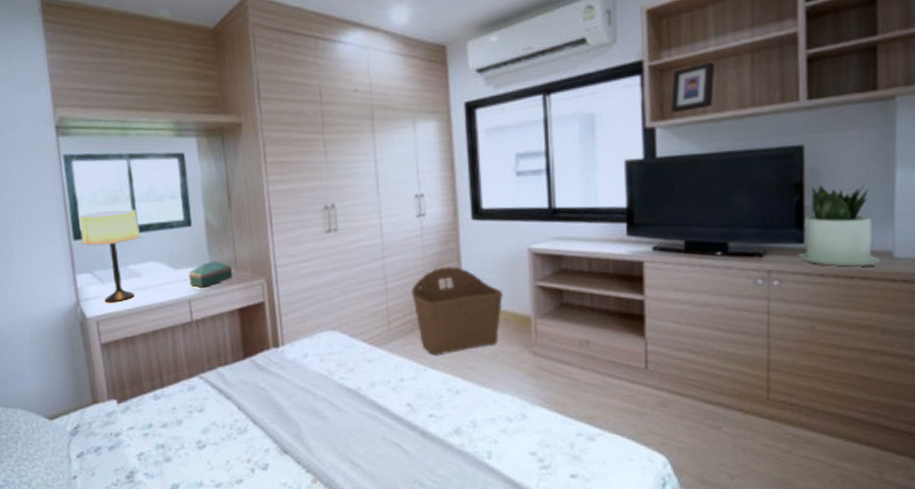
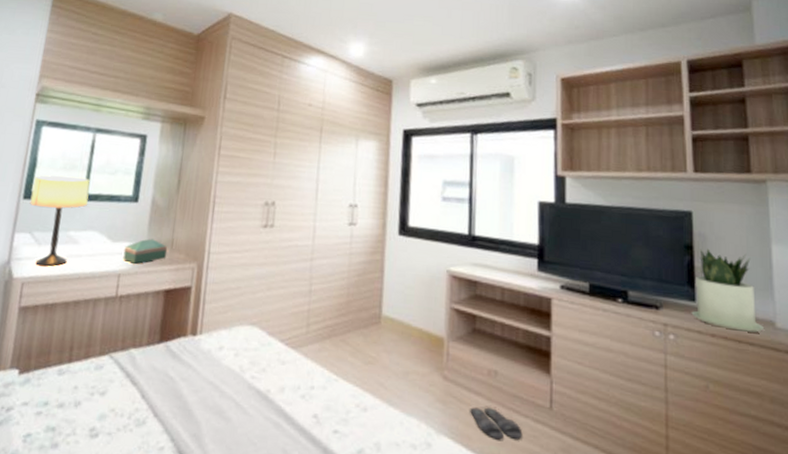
wicker basket: present [411,267,503,355] -> none [333,276,420,366]
slippers: none [563,375,618,403] -> present [470,407,523,440]
picture frame: present [671,62,714,113] -> none [579,128,616,167]

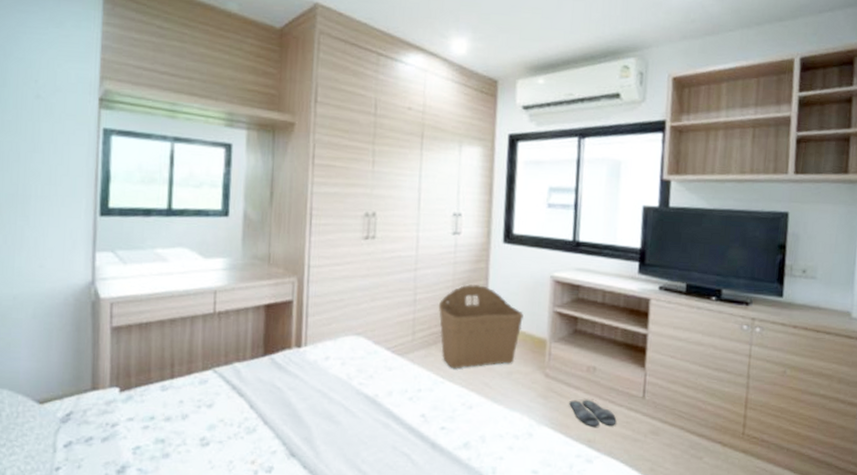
table lamp: present [29,175,90,267] -> none [108,190,174,286]
jewelry box: present [123,238,168,264] -> none [217,254,265,280]
wicker basket: none [333,276,420,366] -> present [438,284,524,368]
planter: present [691,248,764,333] -> none [777,247,841,323]

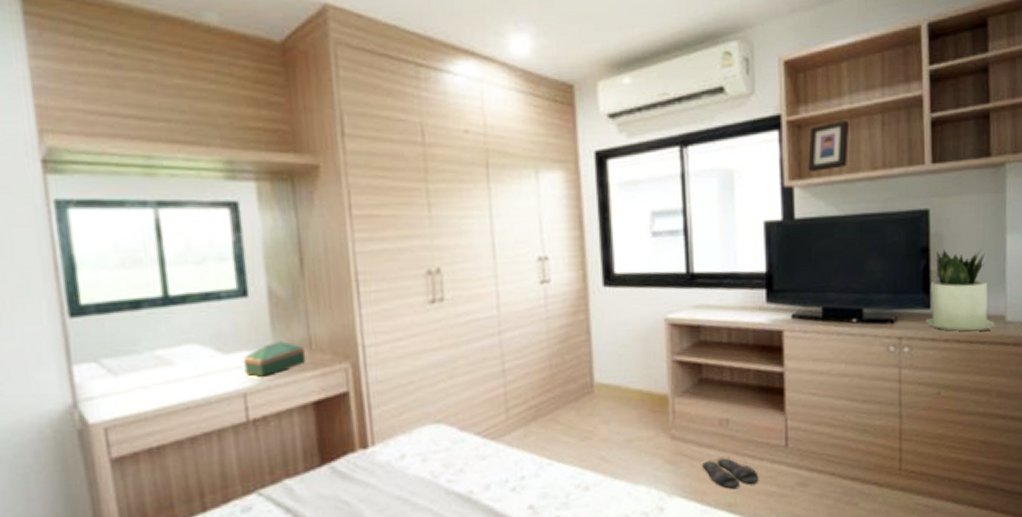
jewelry box: none [217,254,265,280] -> present [243,341,306,377]
wicker basket: present [438,284,524,368] -> none [533,341,638,445]
picture frame: none [685,130,724,170] -> present [808,121,849,171]
planter: none [777,247,841,323] -> present [926,248,994,332]

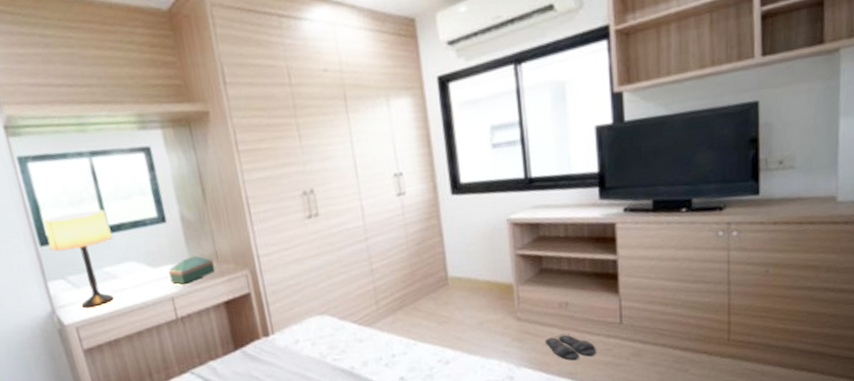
table lamp: none [78,274,174,403] -> present [42,209,114,308]
picture frame: present [808,121,849,171] -> none [637,23,677,76]
planter: present [926,248,994,332] -> none [754,134,825,214]

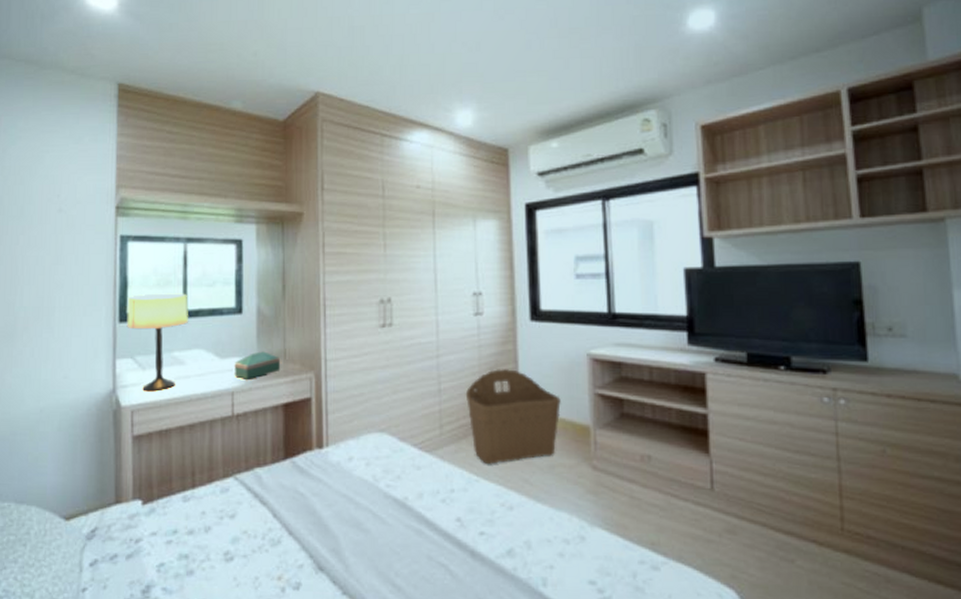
wicker basket: none [396,242,486,329] -> present [465,369,561,464]
slippers: present [545,334,596,360] -> none [624,494,683,527]

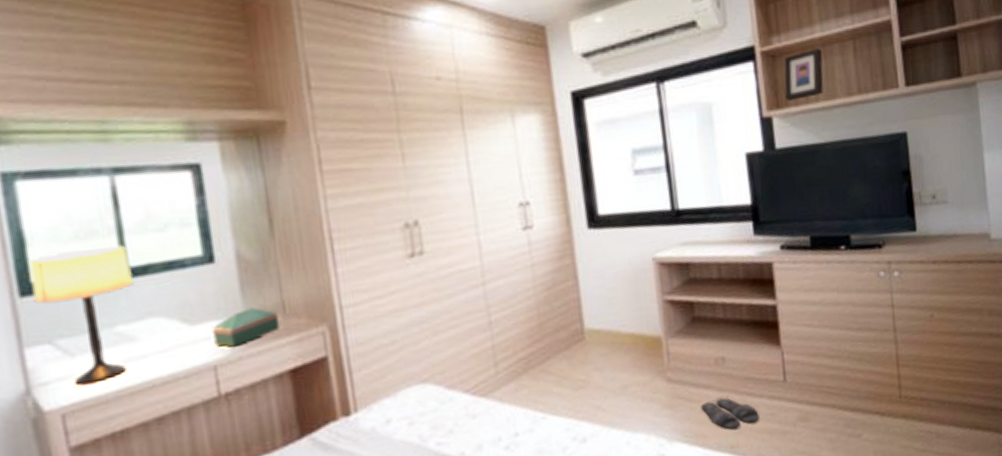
wicker basket: present [465,369,561,464] -> none [520,286,629,397]
slippers: none [624,494,683,527] -> present [701,397,759,429]
picture frame: none [727,177,769,223] -> present [784,48,823,101]

